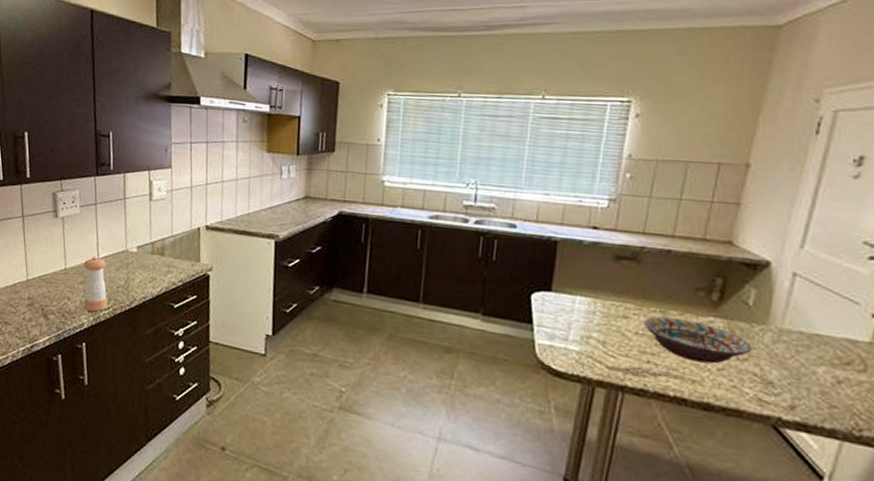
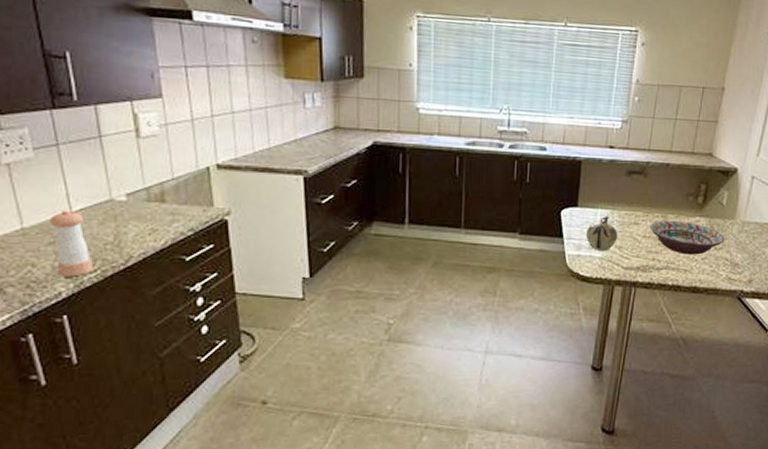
teapot: none [560,303,601,345] -> present [585,215,618,252]

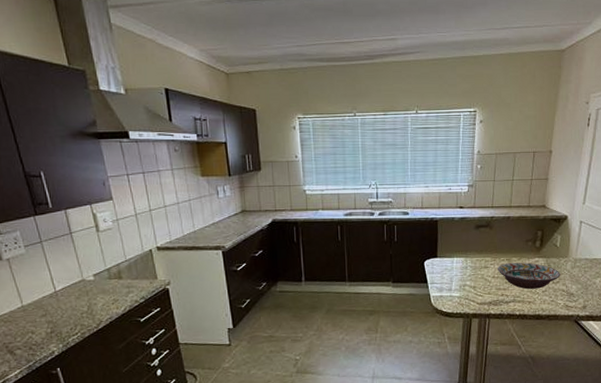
pepper shaker: present [50,210,93,277] -> none [41,290,75,340]
teapot: present [585,215,618,252] -> none [445,262,472,292]

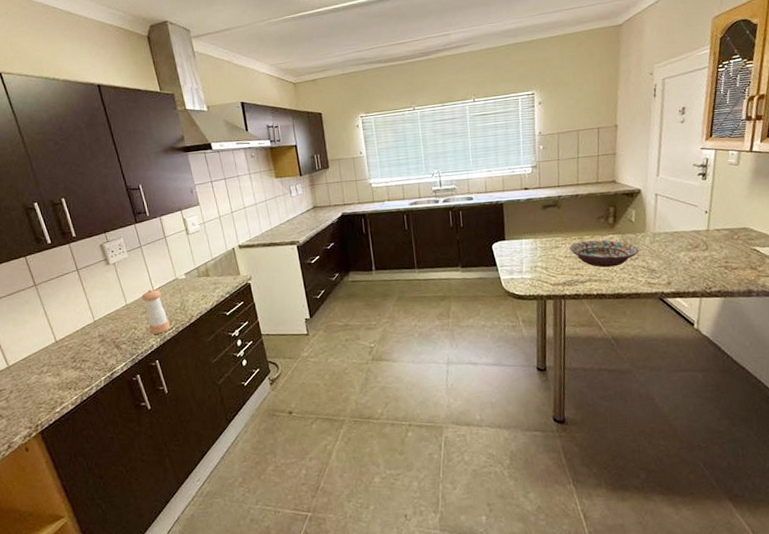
pepper shaker: none [41,290,75,340] -> present [142,289,170,335]

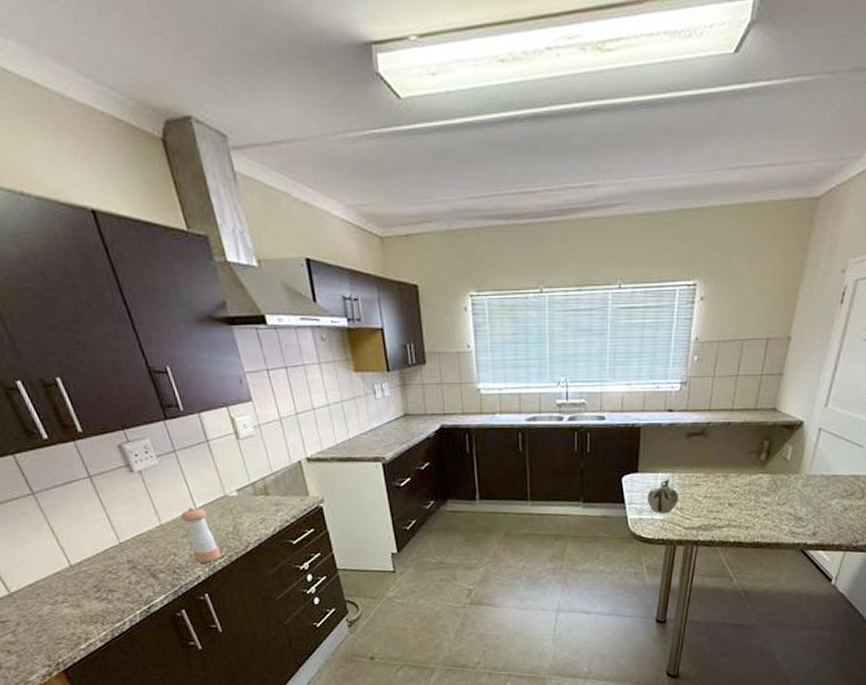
teapot: none [515,243,543,274] -> present [646,478,679,514]
decorative bowl: present [569,240,639,268] -> none [711,479,788,512]

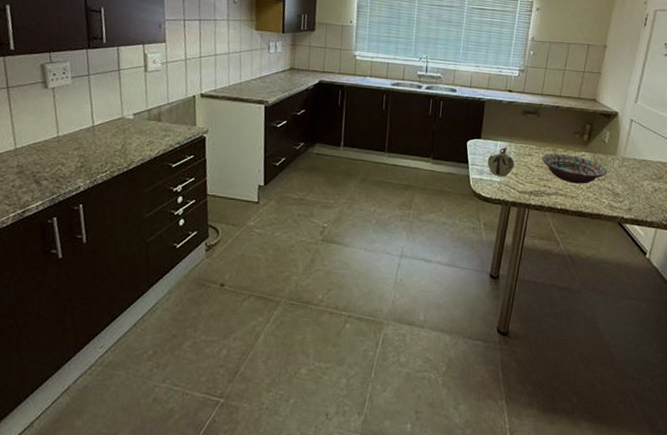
pepper shaker: present [181,507,221,563] -> none [78,124,105,175]
decorative bowl: none [711,479,788,512] -> present [542,153,607,184]

